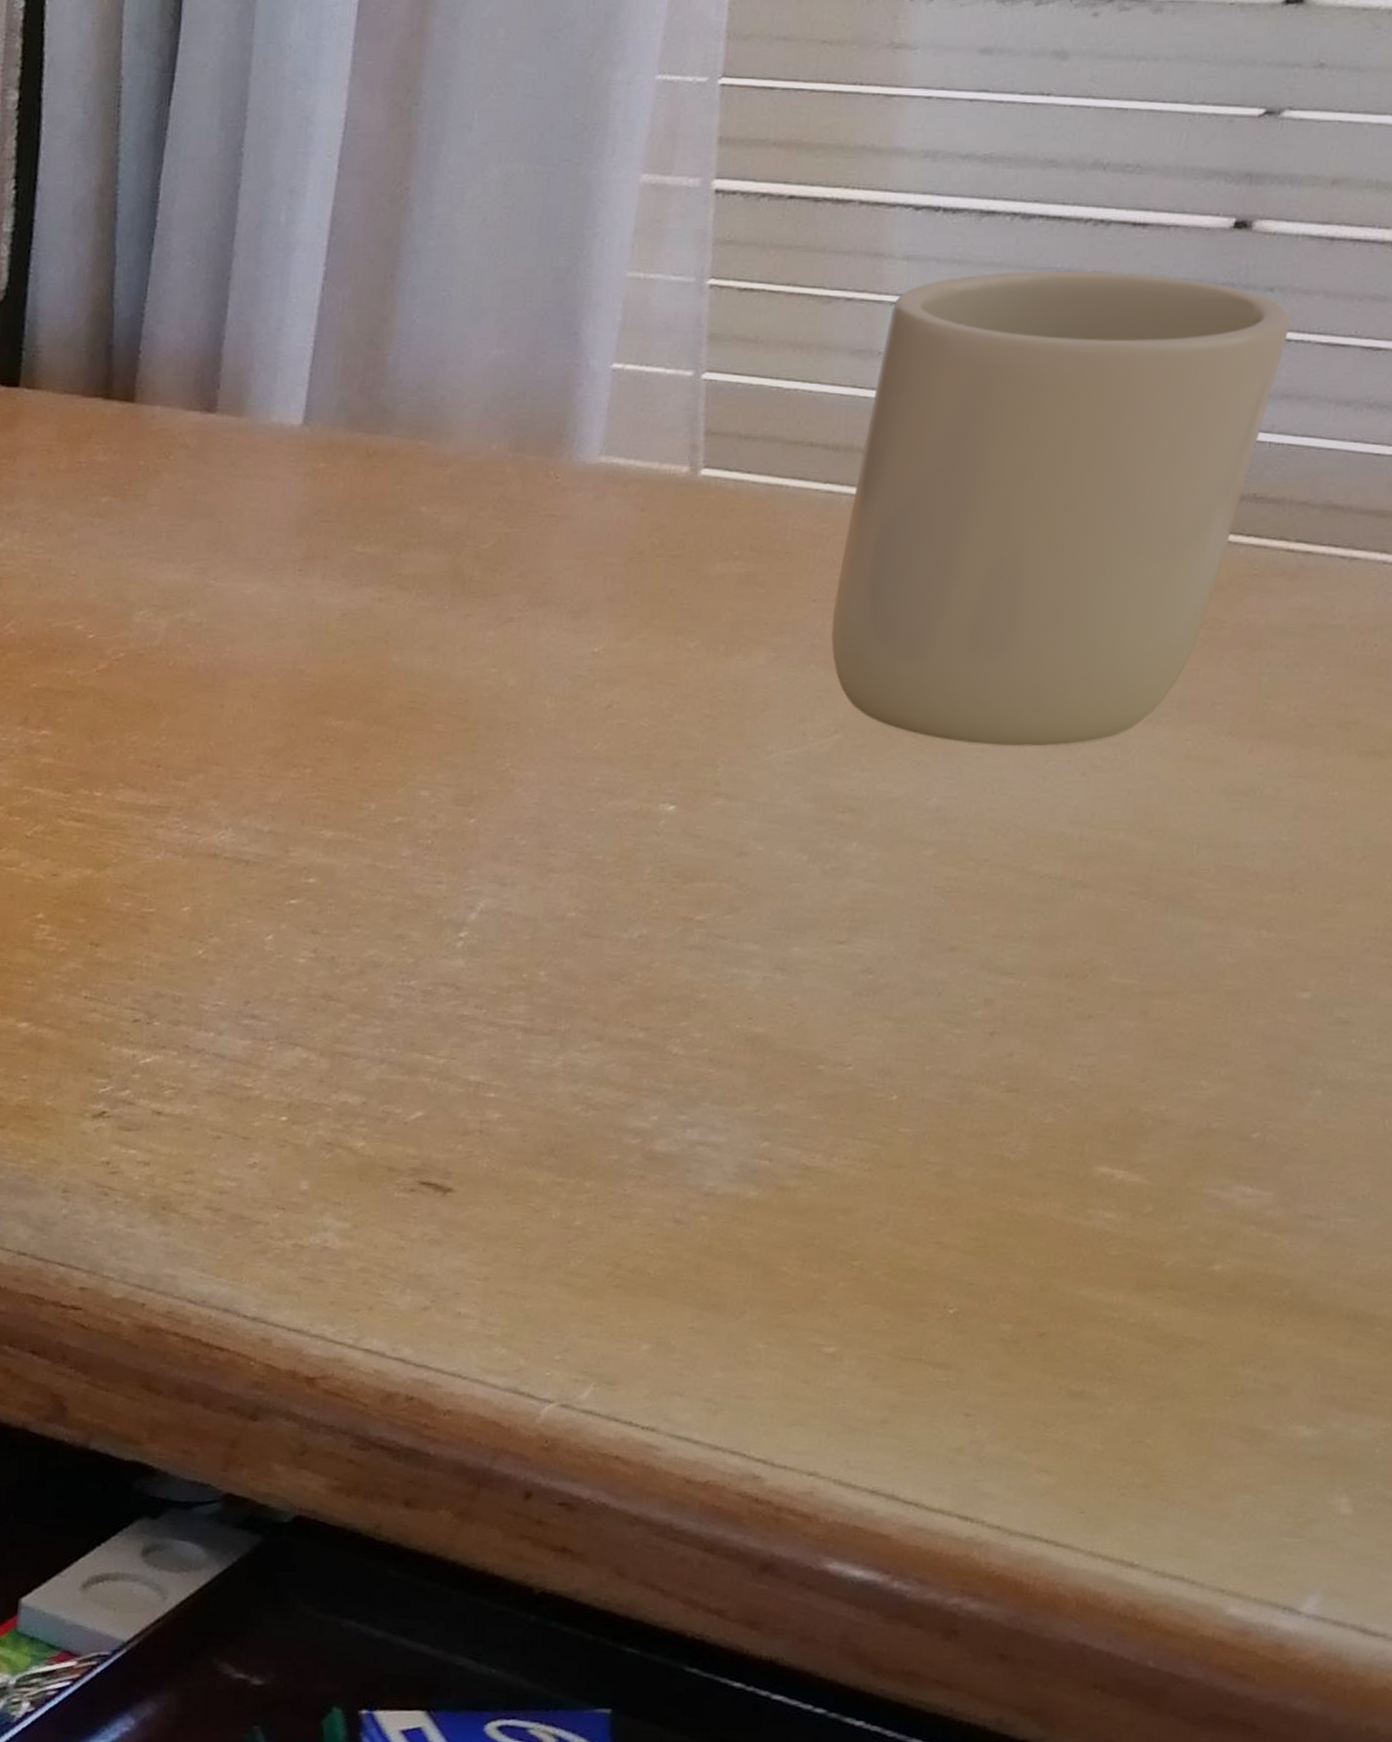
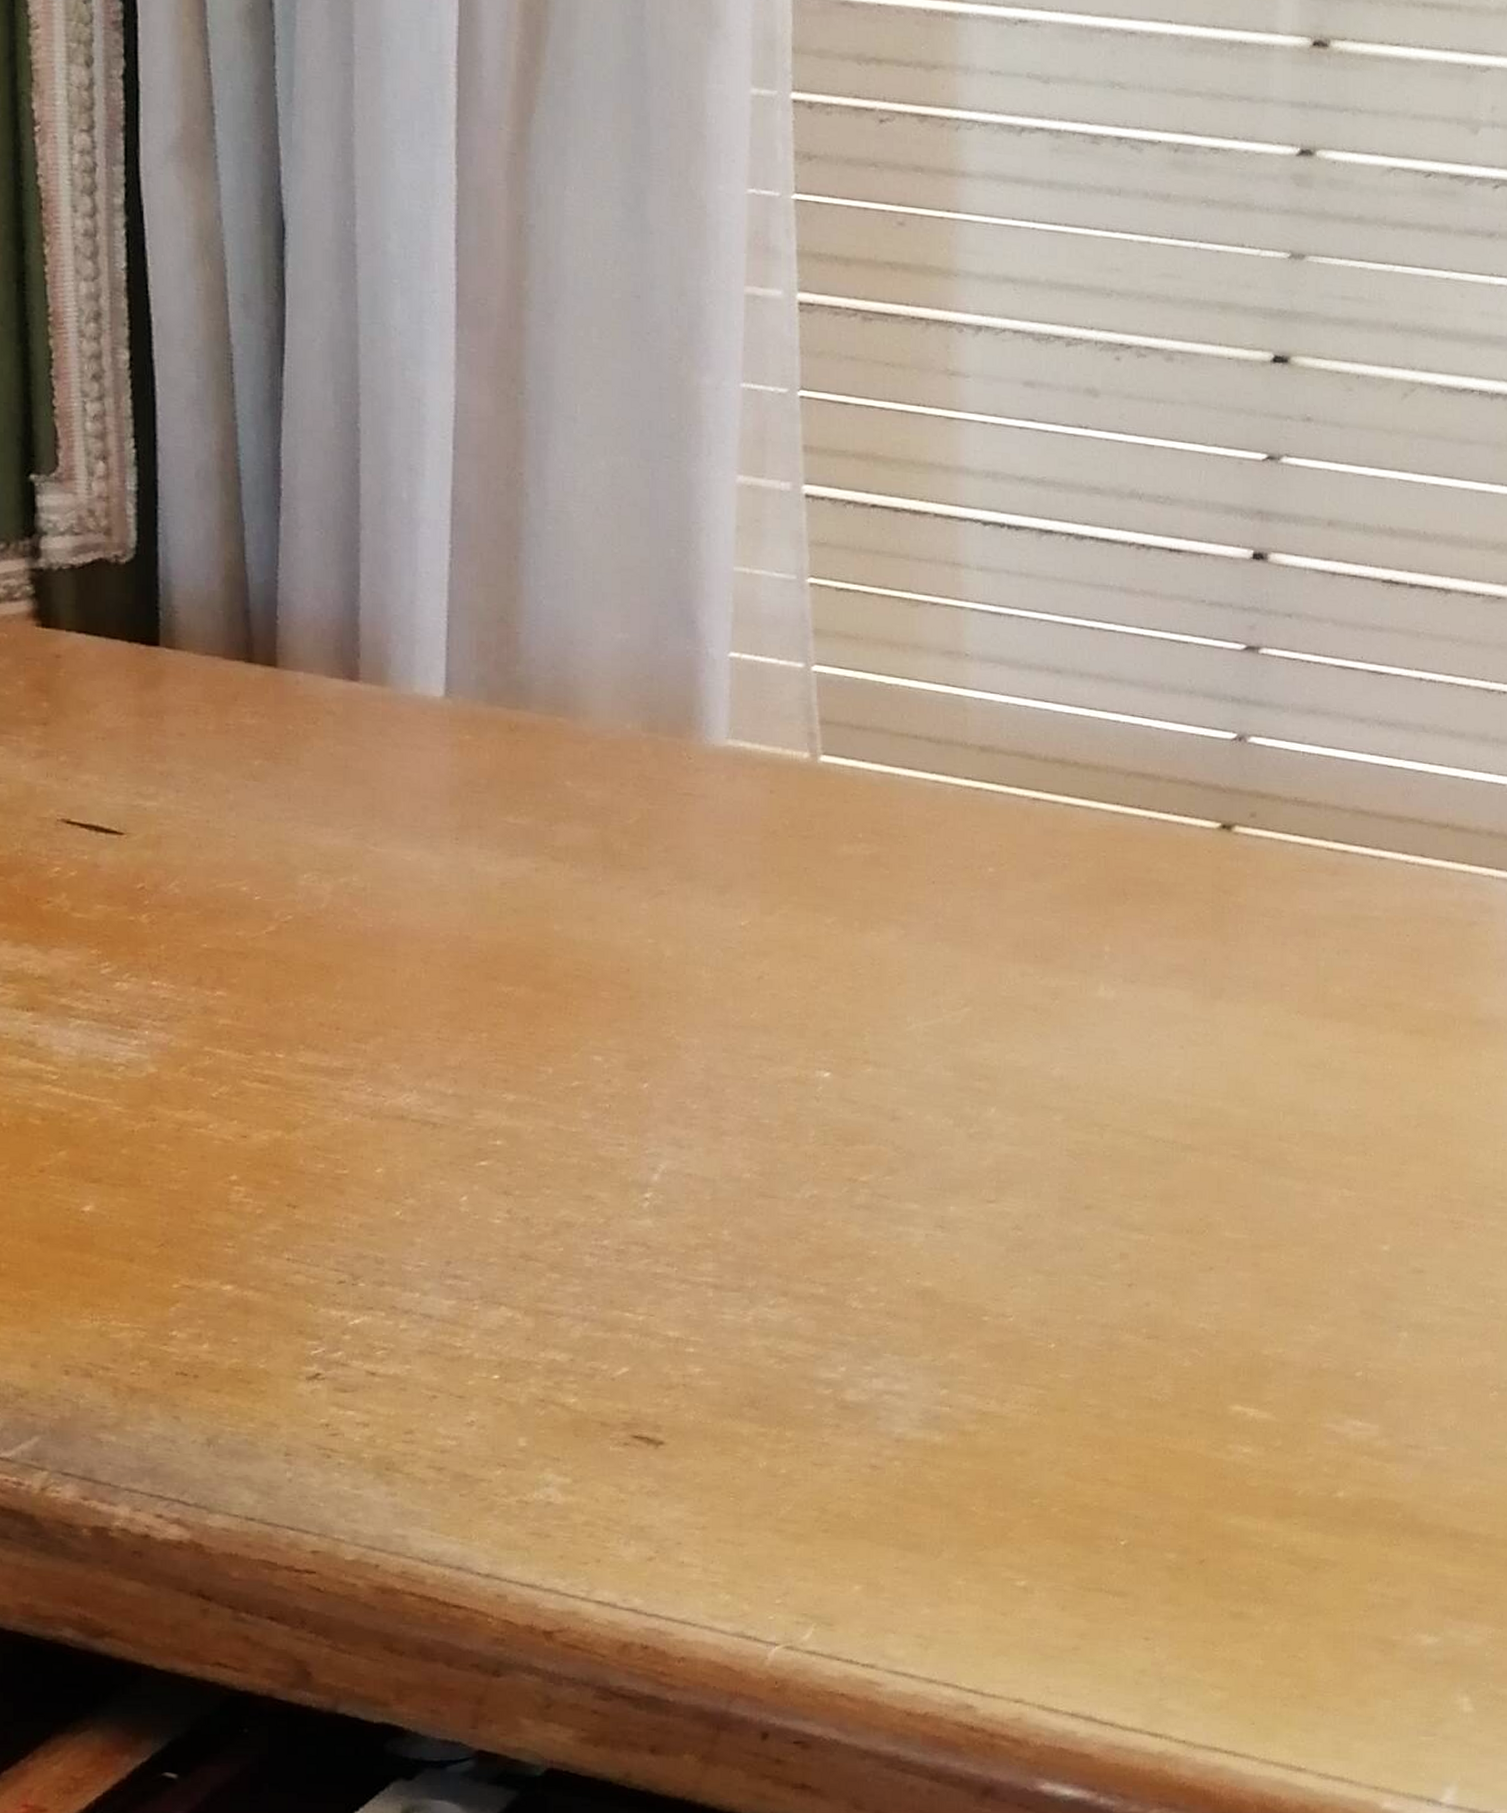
mug: present [831,270,1291,747] -> none [951,587,1308,1021]

